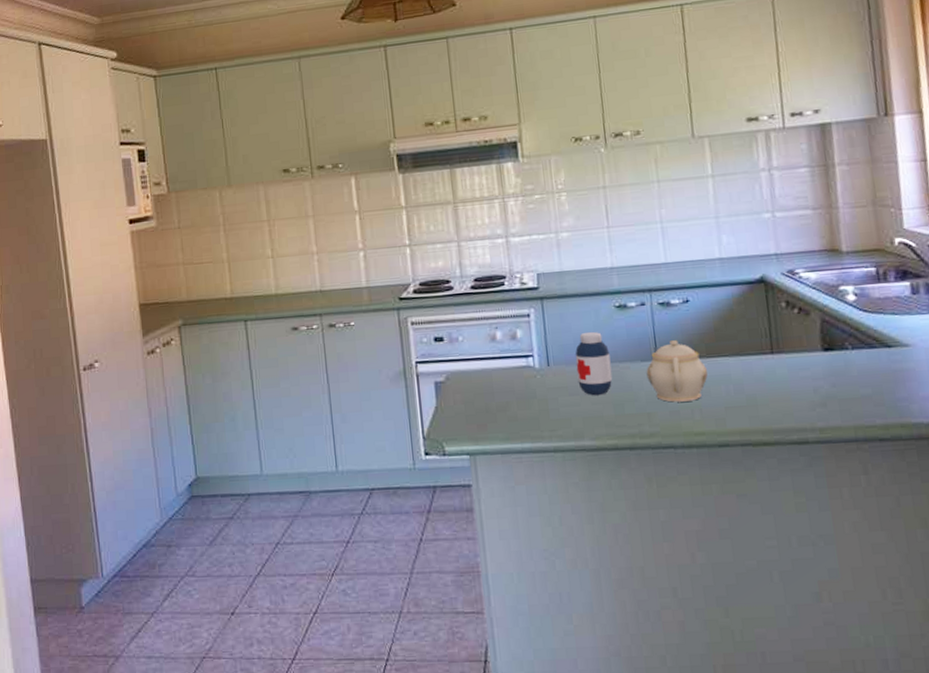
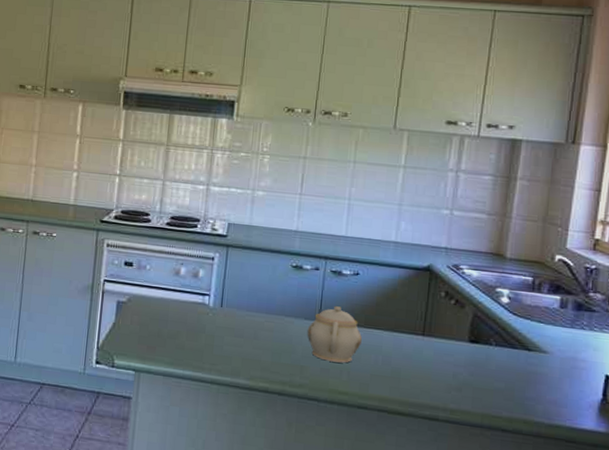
medicine bottle: present [575,331,613,396] -> none [245,283,279,342]

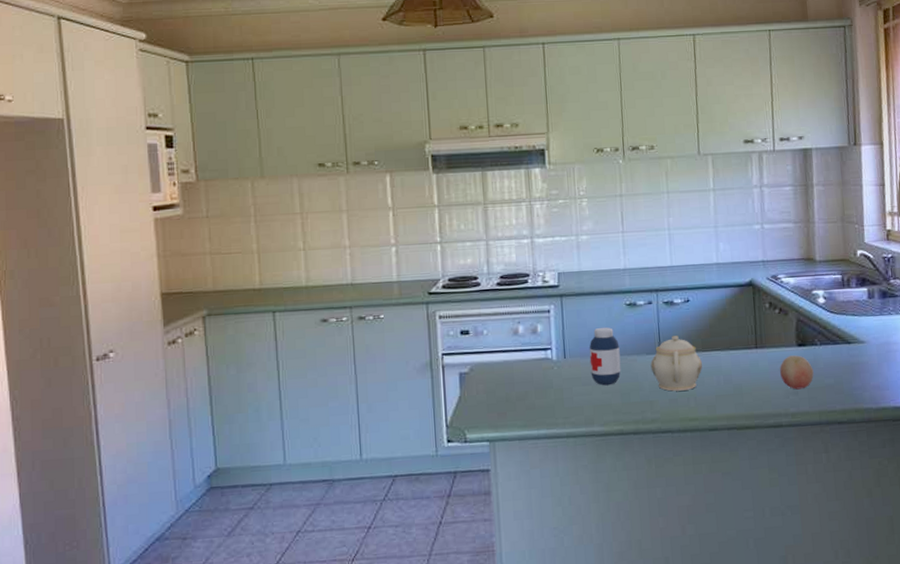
medicine bottle: none [245,283,279,342] -> present [589,327,621,386]
fruit: none [445,350,483,387] -> present [780,355,814,390]

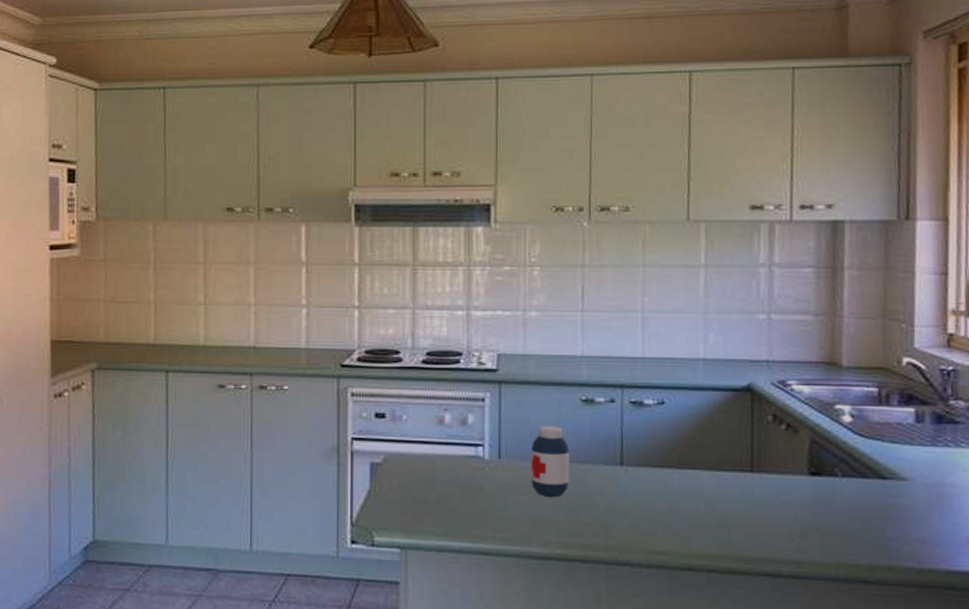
teapot: present [650,336,702,391] -> none [608,445,677,515]
fruit: present [780,355,814,390] -> none [783,486,831,532]

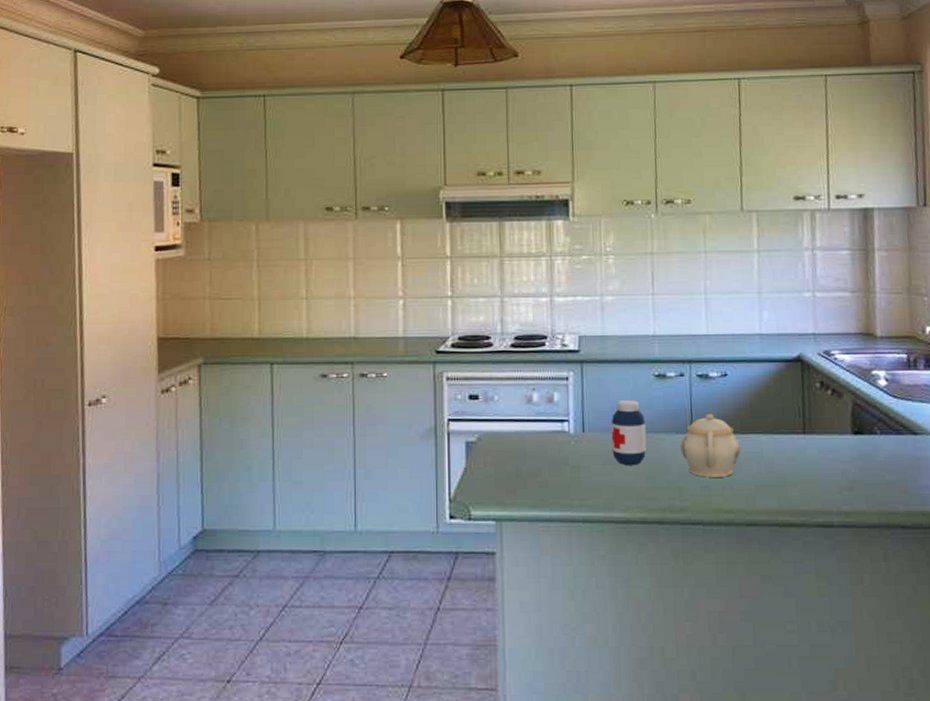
teapot: none [608,445,677,515] -> present [680,414,740,477]

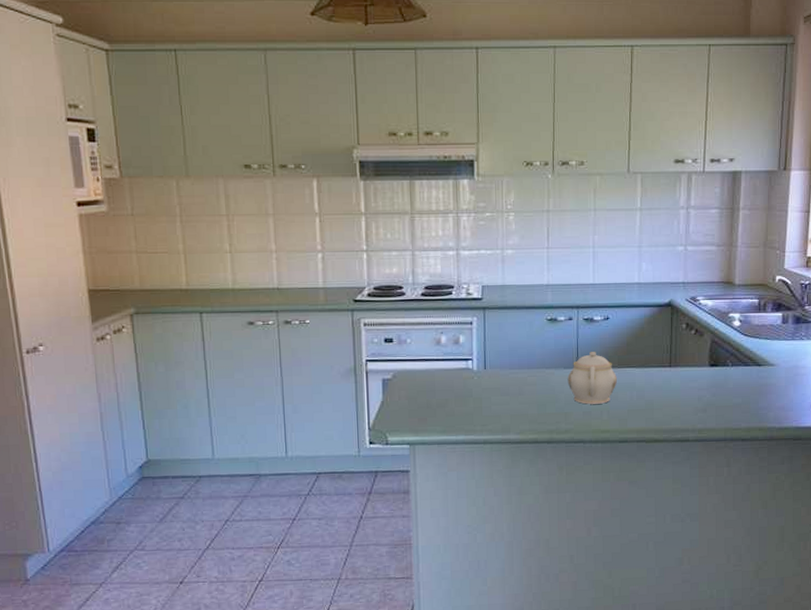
medicine bottle: present [611,399,647,466] -> none [509,340,539,397]

